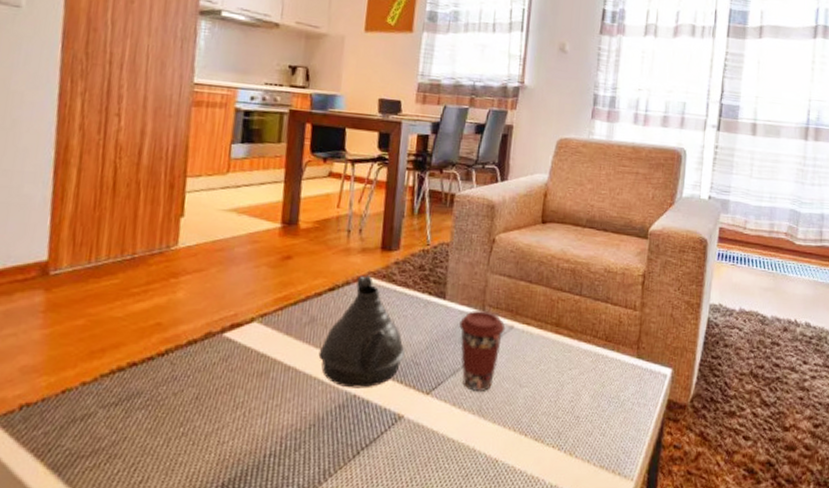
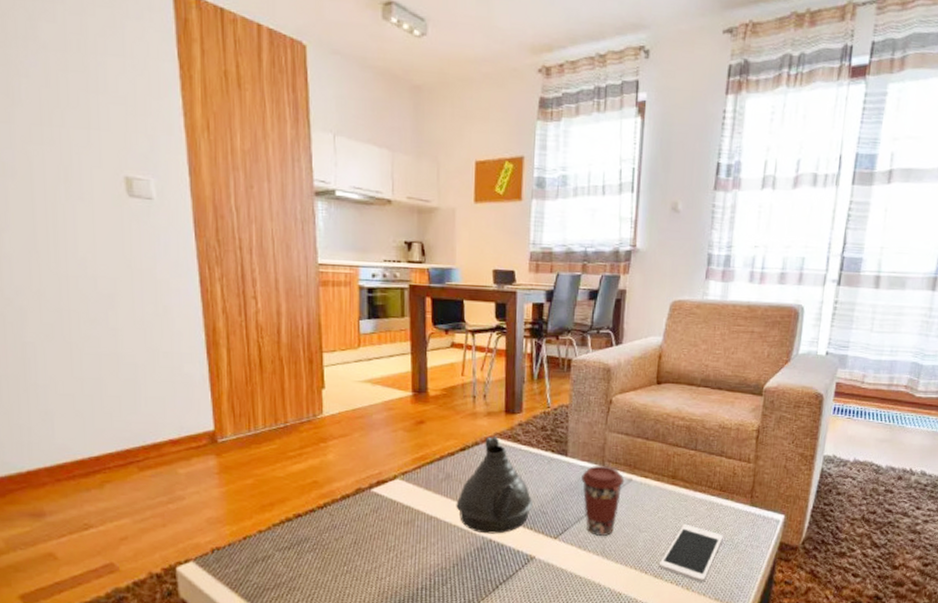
cell phone: none [539,377,609,446] -> present [658,523,723,582]

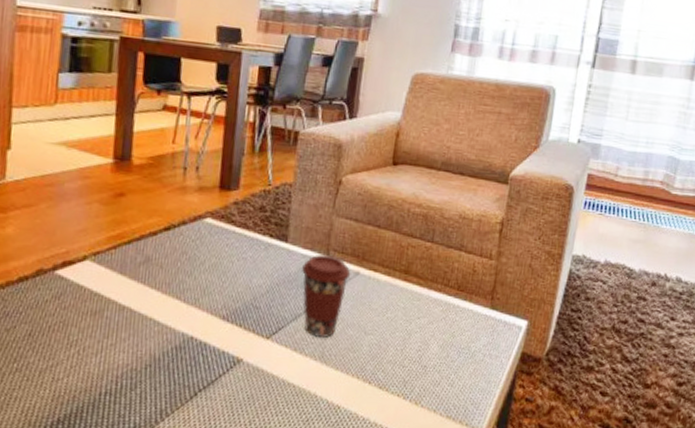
teapot: present [456,437,533,534] -> none [154,215,245,331]
cell phone: present [658,523,723,582] -> none [384,326,459,396]

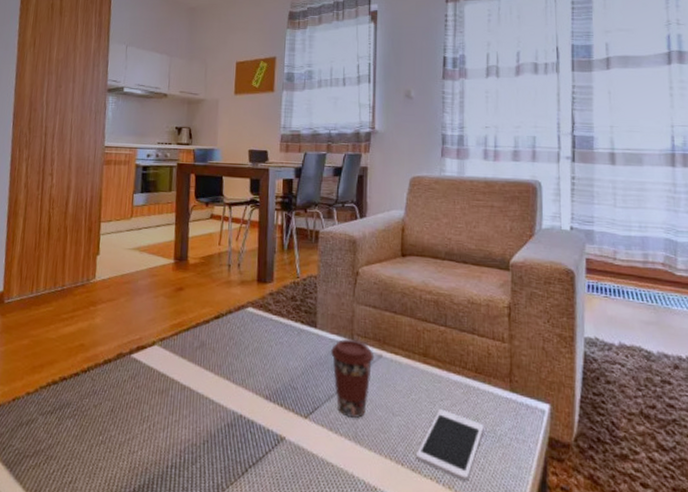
cell phone: none [384,326,459,396] -> present [415,408,484,481]

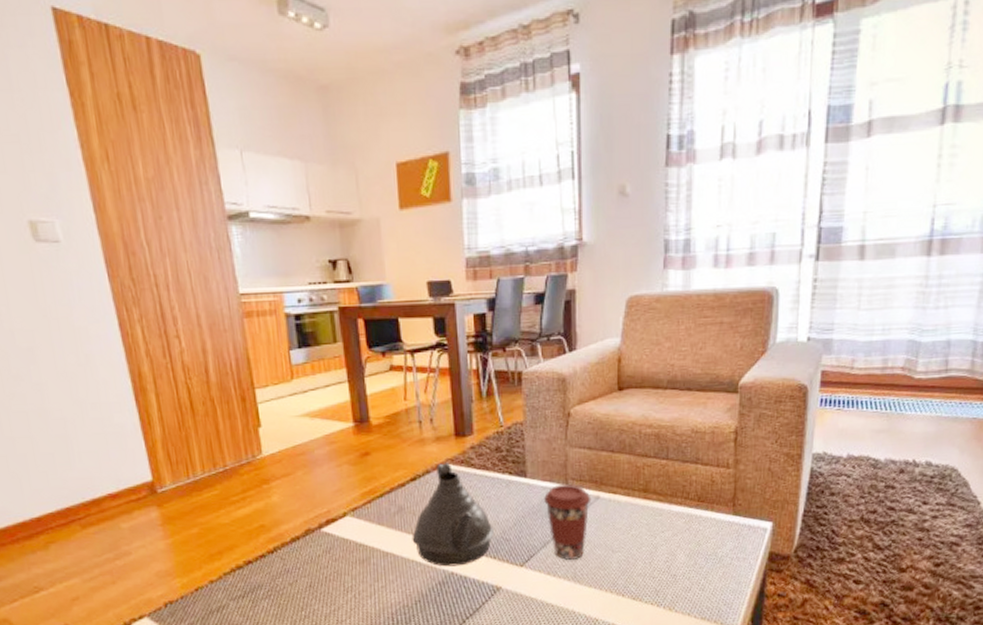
teapot: none [208,305,283,409] -> present [412,463,494,567]
cell phone: present [415,408,484,481] -> none [636,540,705,602]

